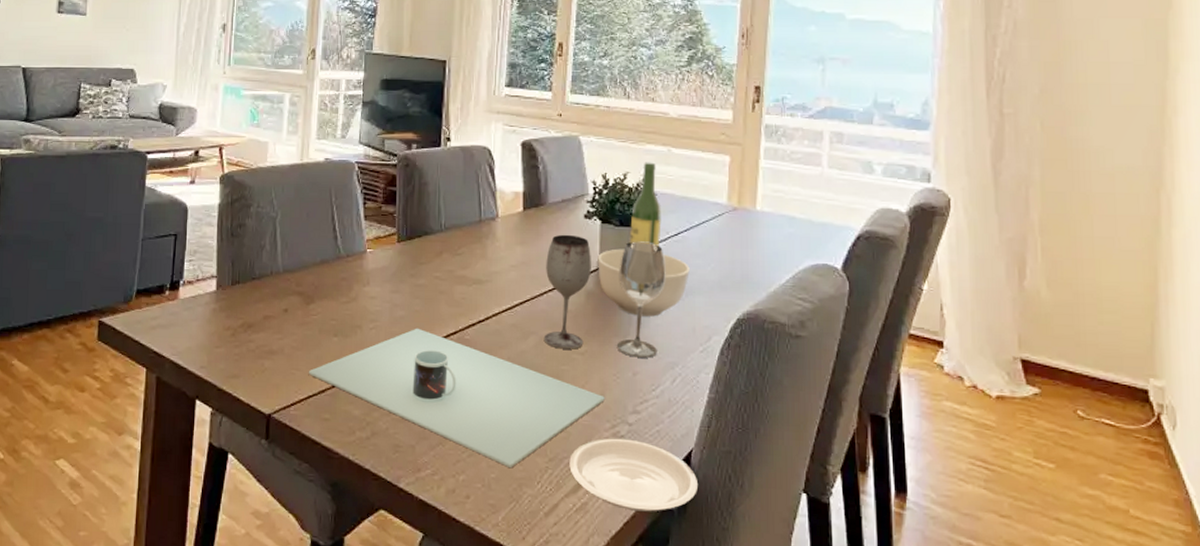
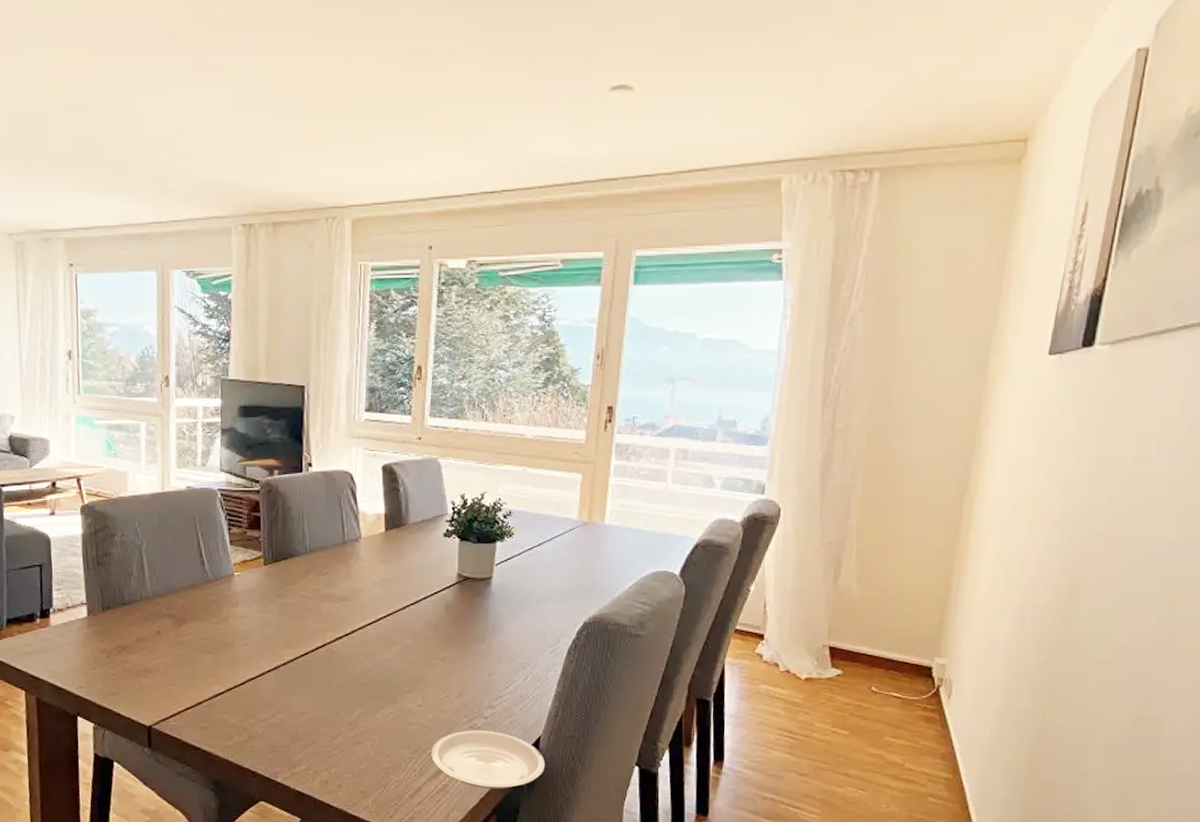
place setting: present [308,328,605,469] -> none [184,643,463,760]
wineglass: present [543,234,666,358] -> none [406,552,520,660]
bowl: present [598,248,690,317] -> none [456,564,542,624]
wine bottle: present [630,162,661,247] -> none [487,482,517,561]

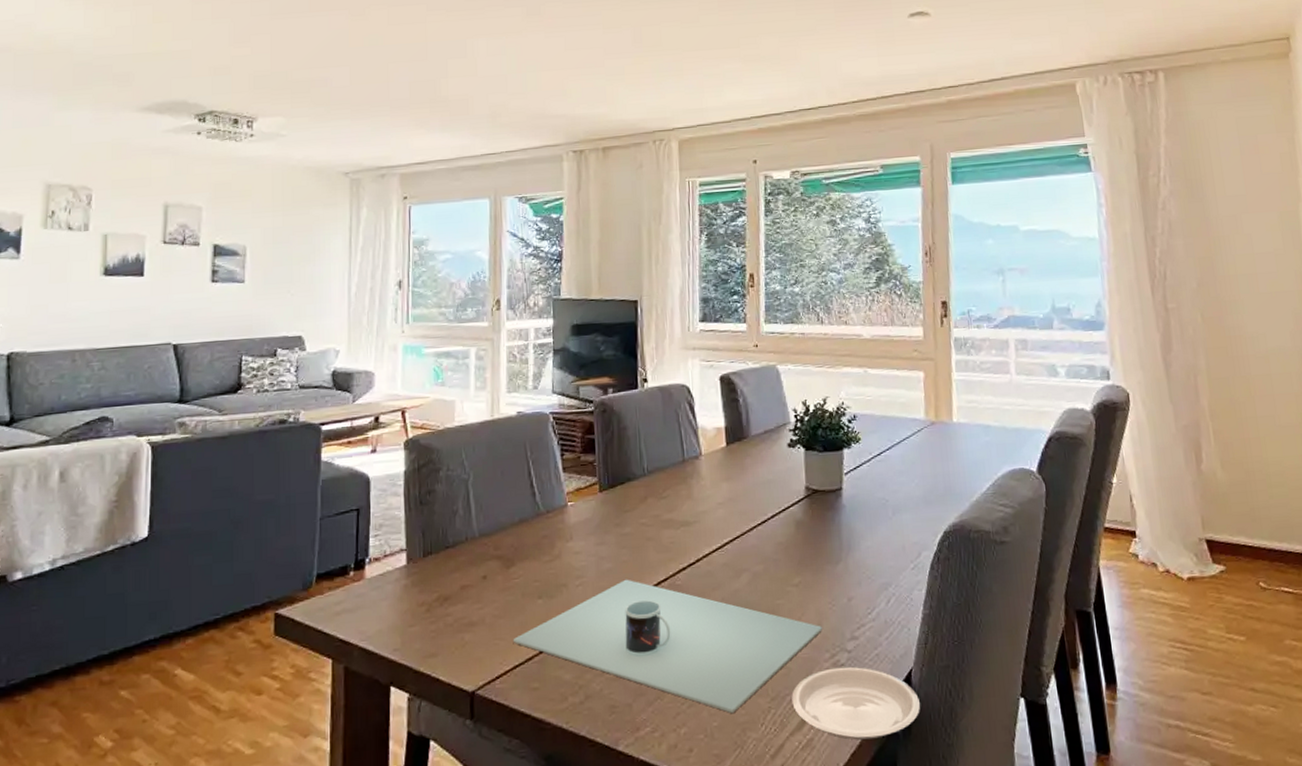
place setting: none [184,643,463,760] -> present [513,579,822,714]

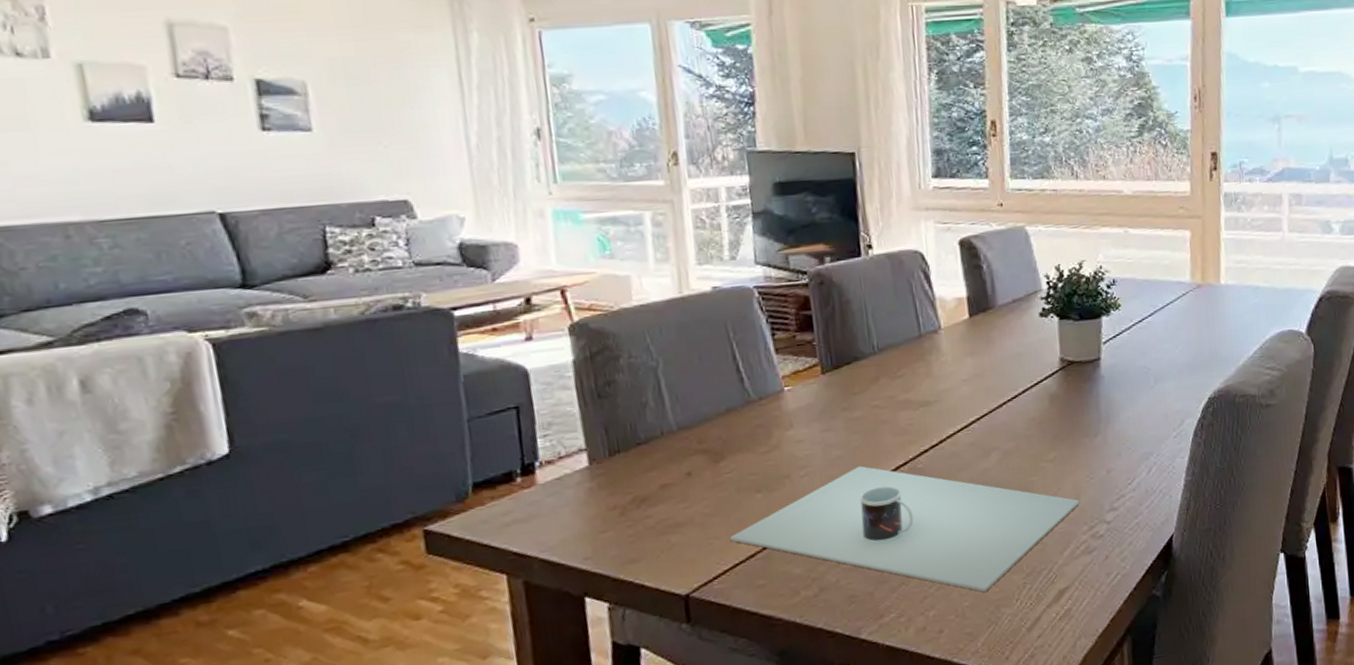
plate: present [792,666,921,741] -> none [1048,536,1182,607]

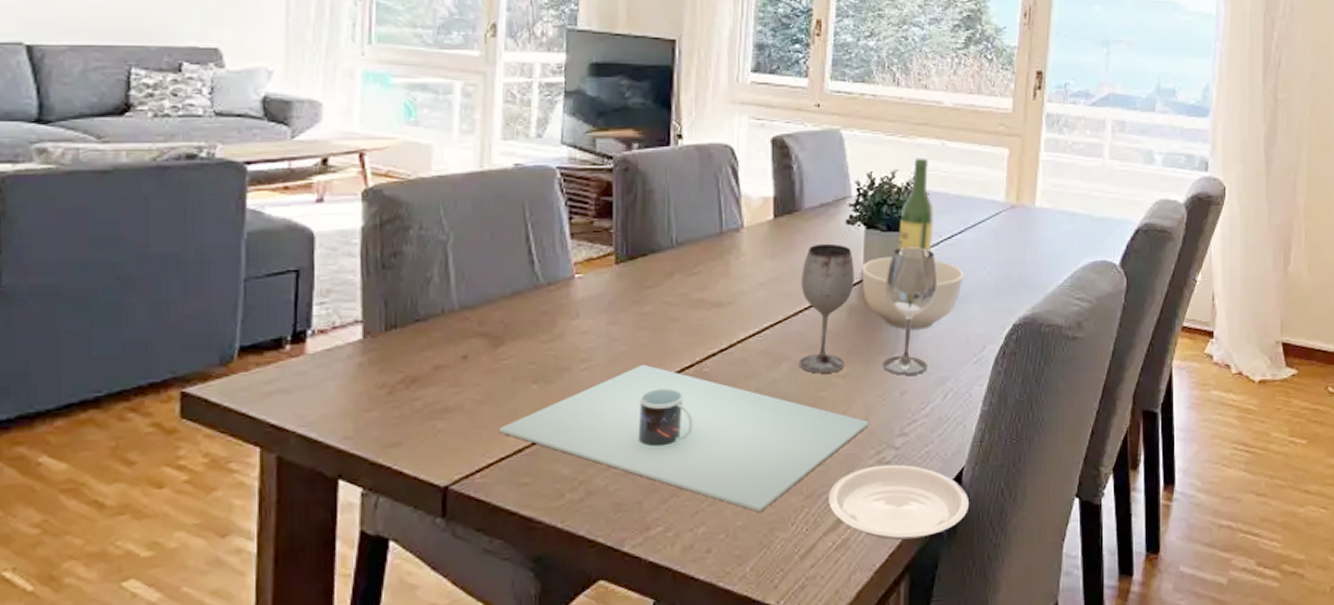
wineglass: none [1001,333,1133,460] -> present [798,243,938,375]
plate: none [1048,536,1182,607] -> present [828,464,970,541]
bowl: none [1058,343,1158,412] -> present [862,256,964,330]
wine bottle: none [1091,246,1124,337] -> present [899,158,934,252]

